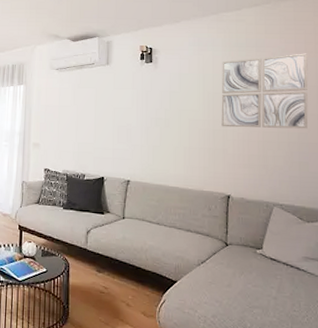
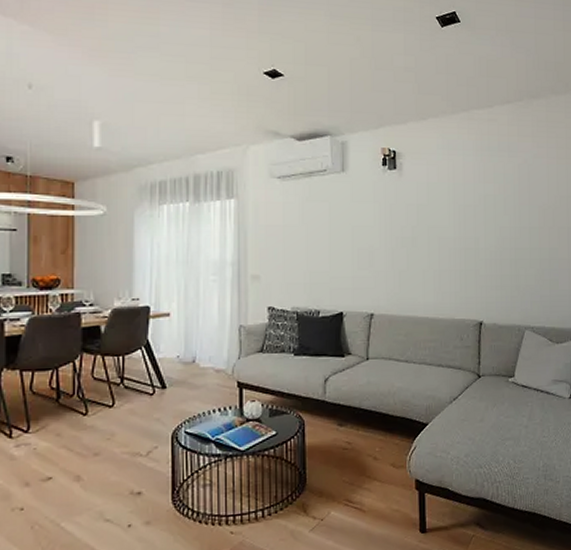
wall art: present [221,53,308,129] -> none [473,159,559,245]

